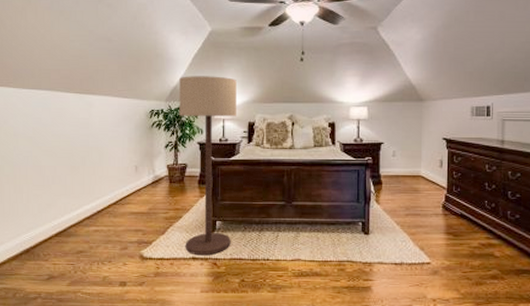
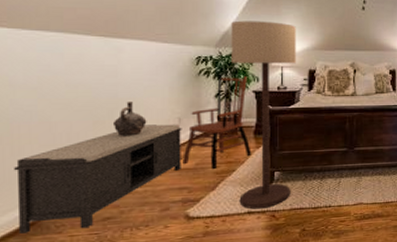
bench: none [16,171,138,259] -> present [14,124,182,234]
vessel: none [85,149,111,181] -> present [112,101,147,136]
armchair: none [138,126,196,214] -> present [183,74,251,169]

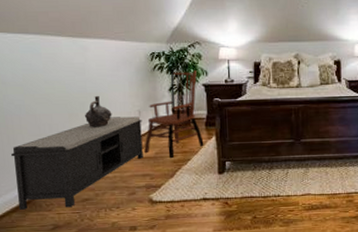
floor lamp: present [231,20,296,209] -> none [180,16,241,196]

